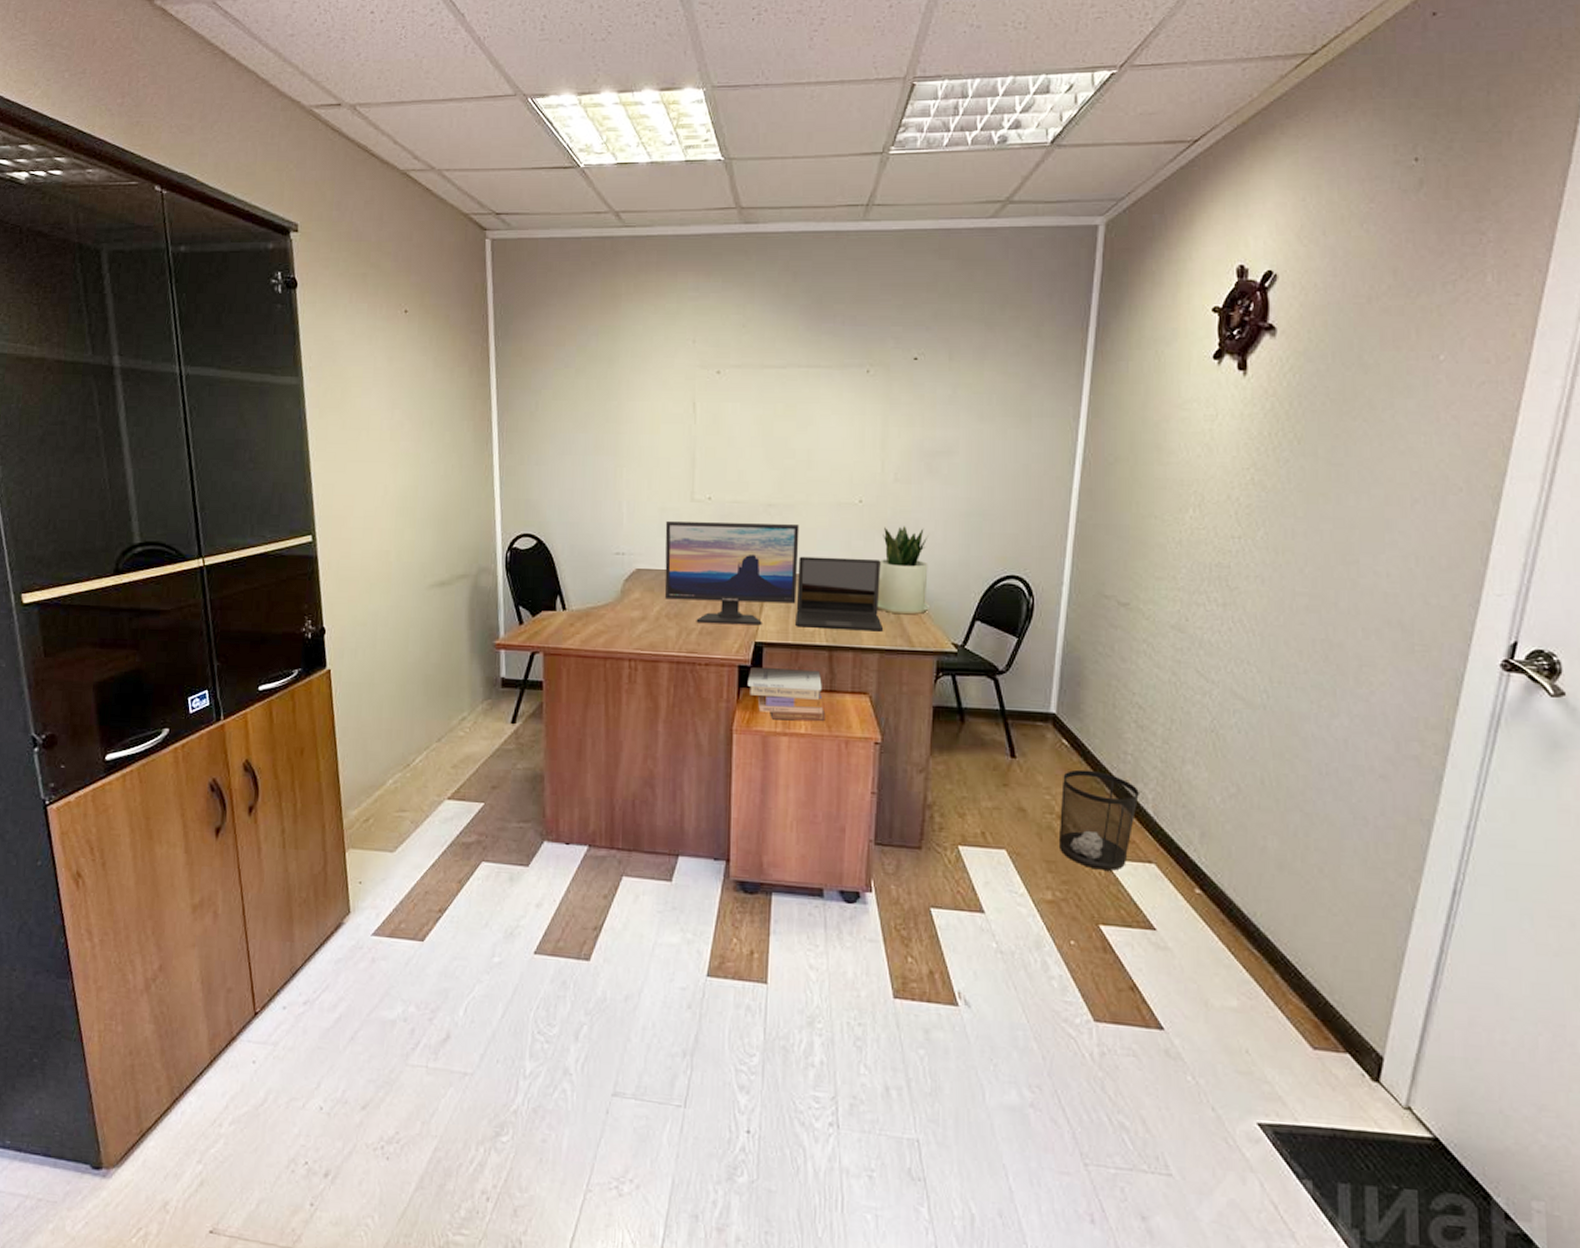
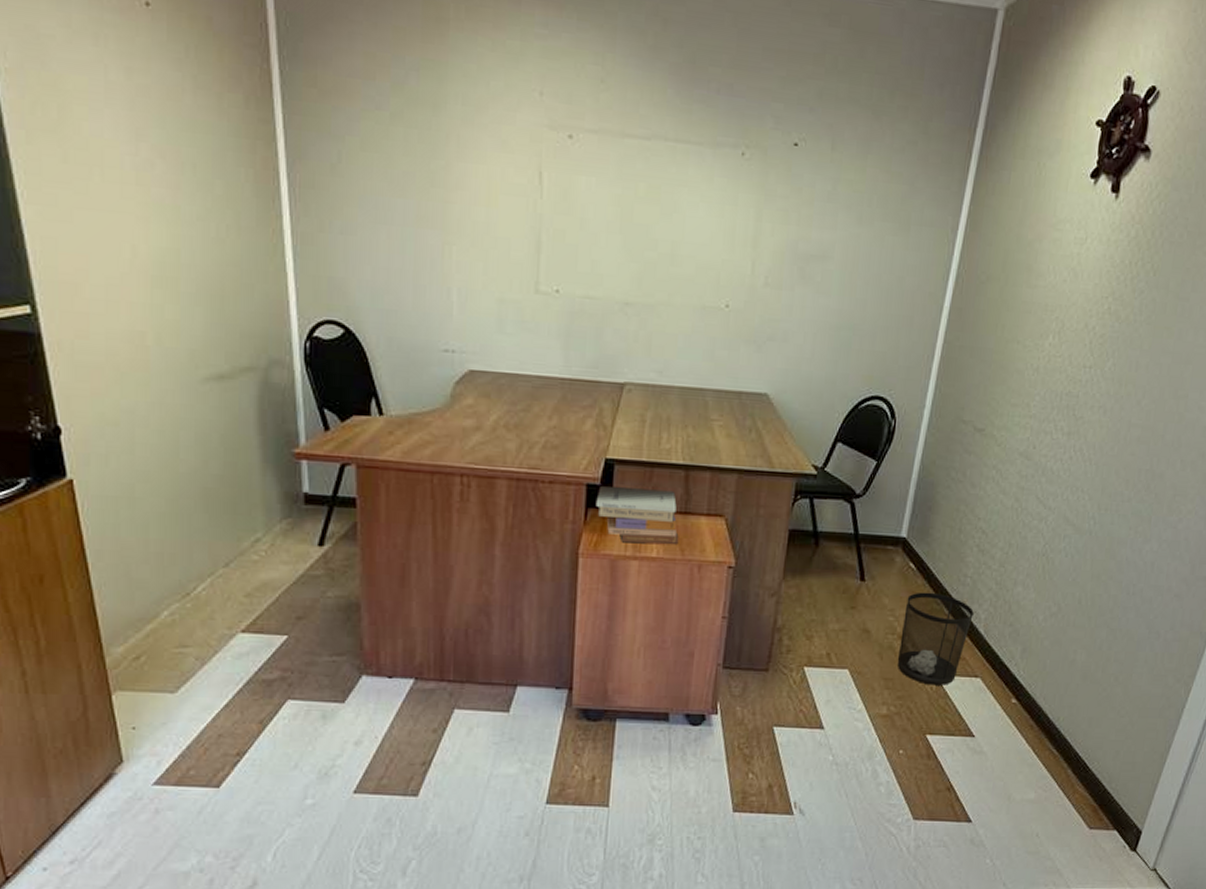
computer monitor: present [664,521,800,626] -> none [503,315,659,441]
laptop: present [795,556,883,632] -> none [651,365,745,451]
planter: present [877,526,931,615] -> none [738,337,797,434]

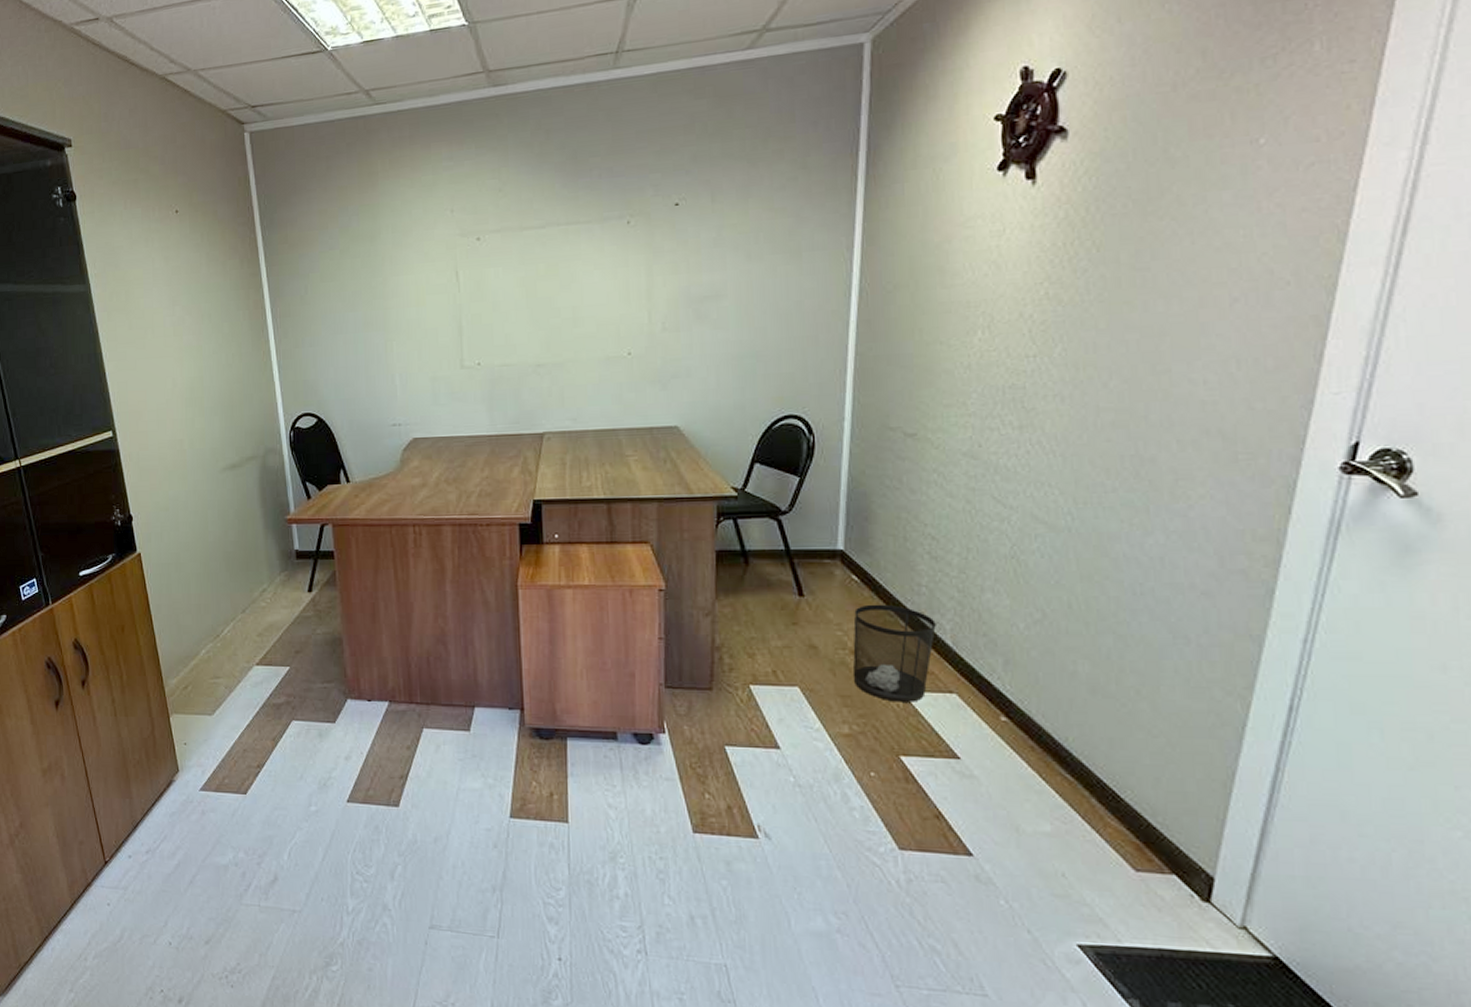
books: present [596,485,679,544] -> none [528,523,608,574]

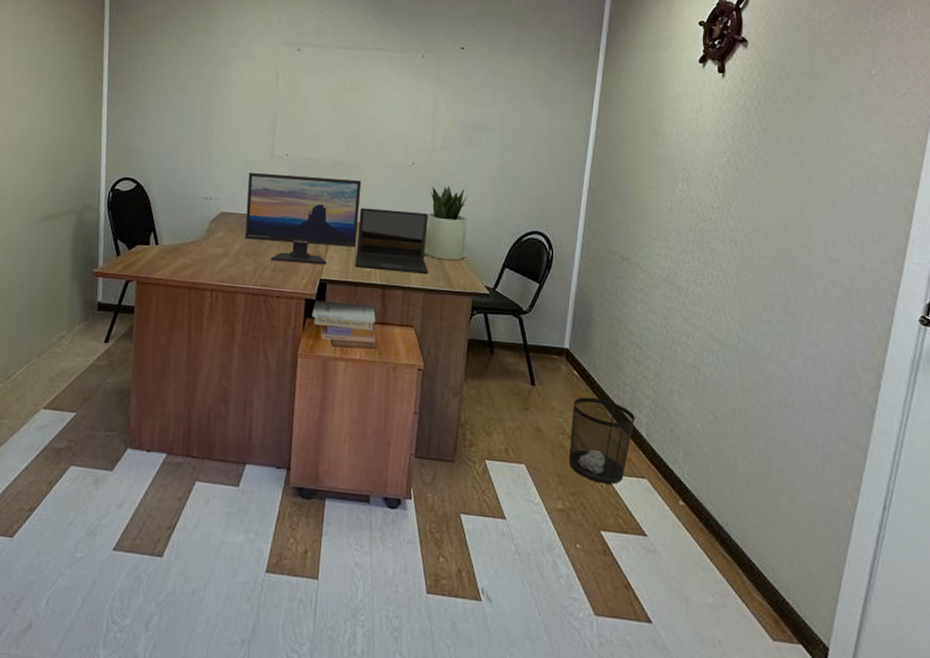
computer monitor: none [438,382,571,486] -> present [245,173,362,265]
books: none [528,523,608,574] -> present [312,300,378,349]
laptop: none [571,410,660,483] -> present [355,207,428,274]
planter: none [652,374,708,463] -> present [424,186,469,261]

